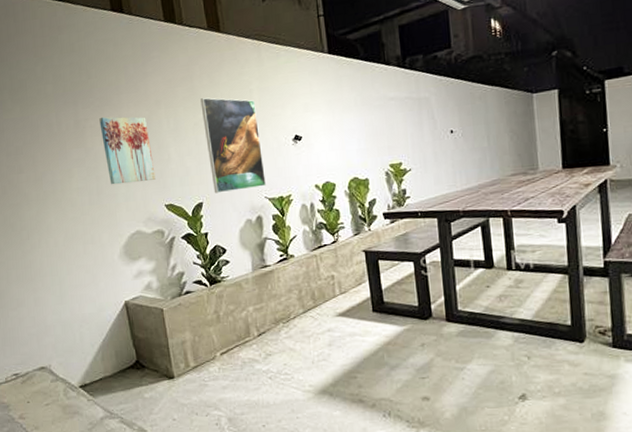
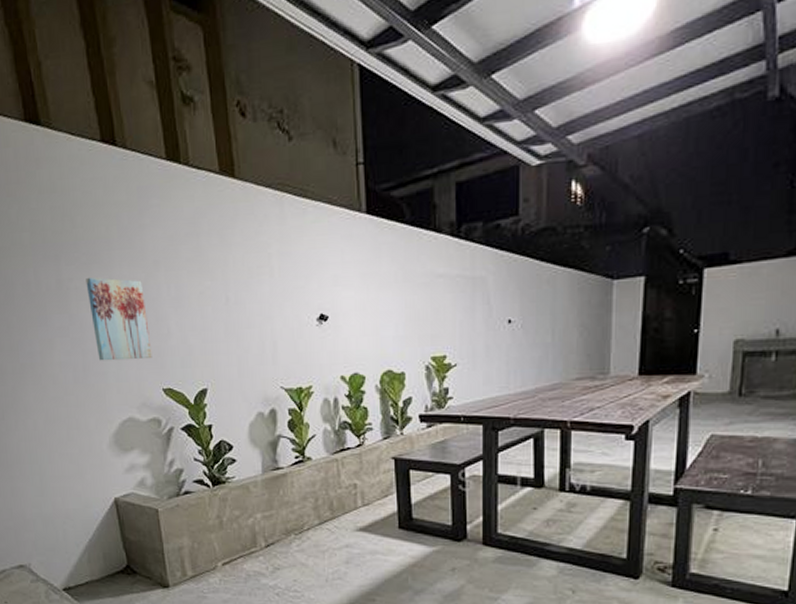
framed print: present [200,97,266,194] -> none [208,261,283,379]

